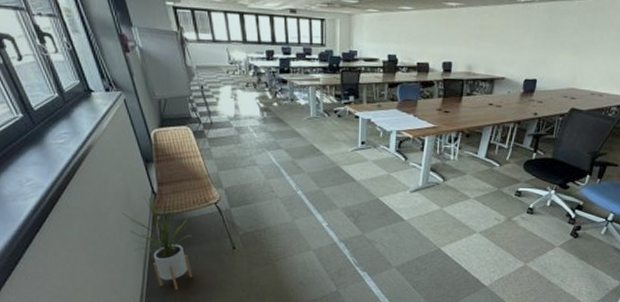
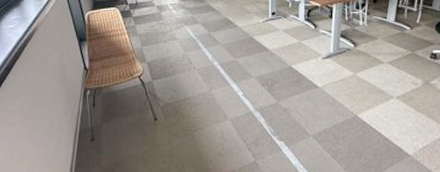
house plant: present [123,196,193,291] -> none [58,71,119,163]

